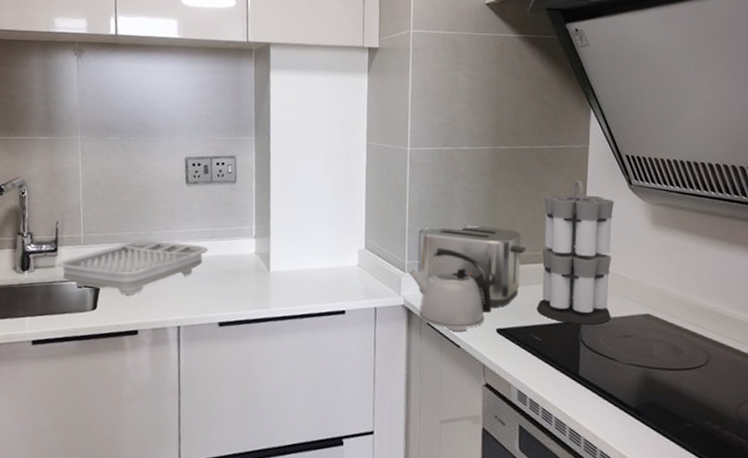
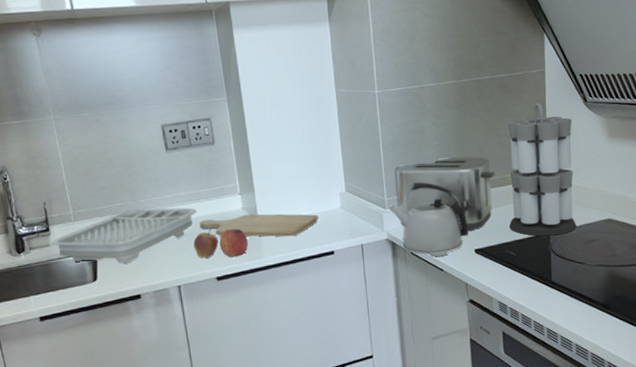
fruit: none [200,270,226,301] -> present [193,229,219,258]
chopping board: none [209,260,333,289] -> present [199,214,319,237]
fruit: none [226,272,257,304] -> present [219,228,248,258]

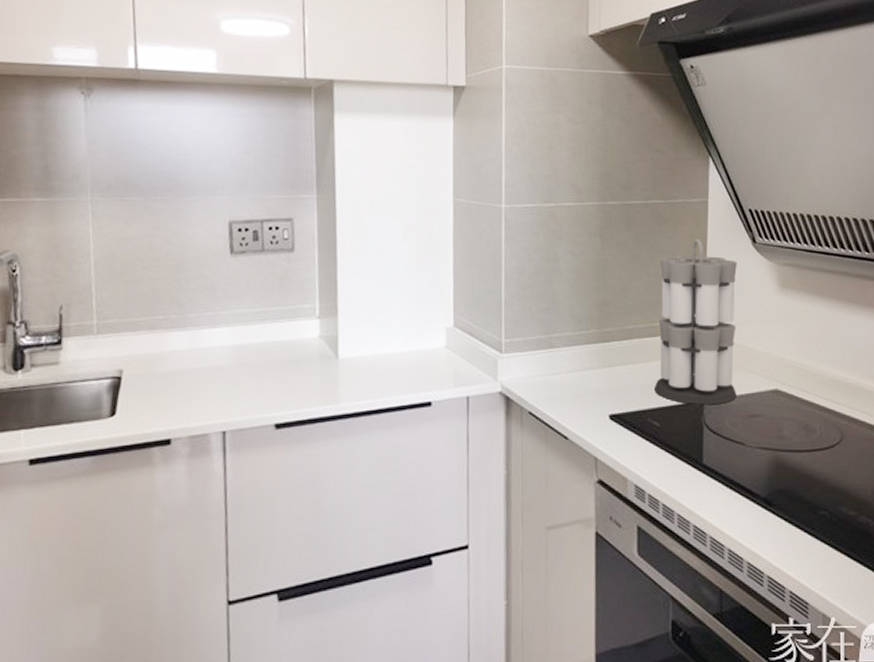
dish rack: present [51,207,196,263] -> none [61,325,260,395]
fruit: present [193,229,219,258] -> none [250,359,284,398]
chopping board: present [199,214,319,237] -> none [261,345,416,379]
fruit: present [219,228,248,258] -> none [284,361,322,400]
kettle: present [389,182,469,258] -> none [507,322,604,421]
toaster: present [395,157,495,231] -> none [517,294,641,391]

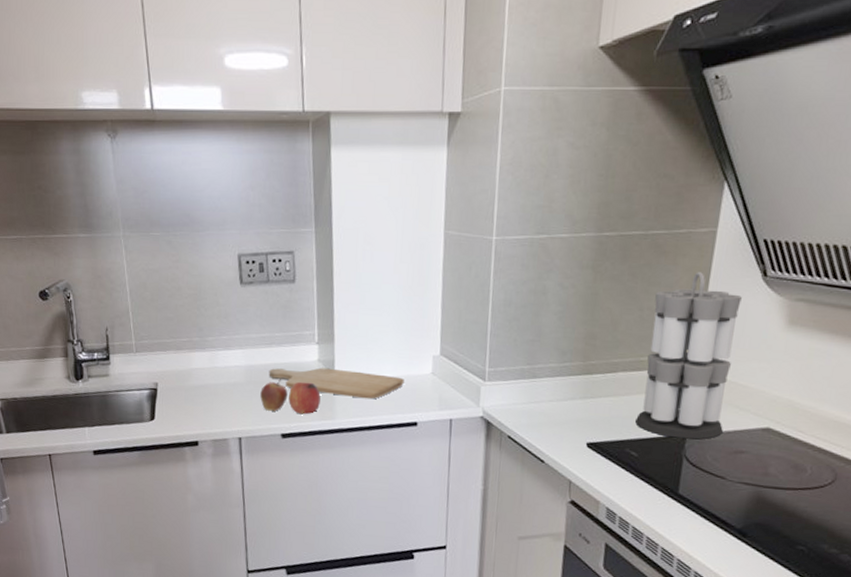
fruit: none [250,359,284,398] -> present [260,379,288,411]
chopping board: none [261,345,416,379] -> present [269,367,404,399]
fruit: none [284,361,322,400] -> present [289,381,321,415]

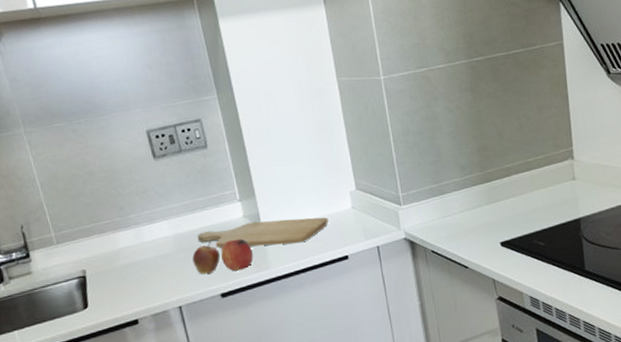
spice rack: present [635,272,742,440] -> none [527,79,608,223]

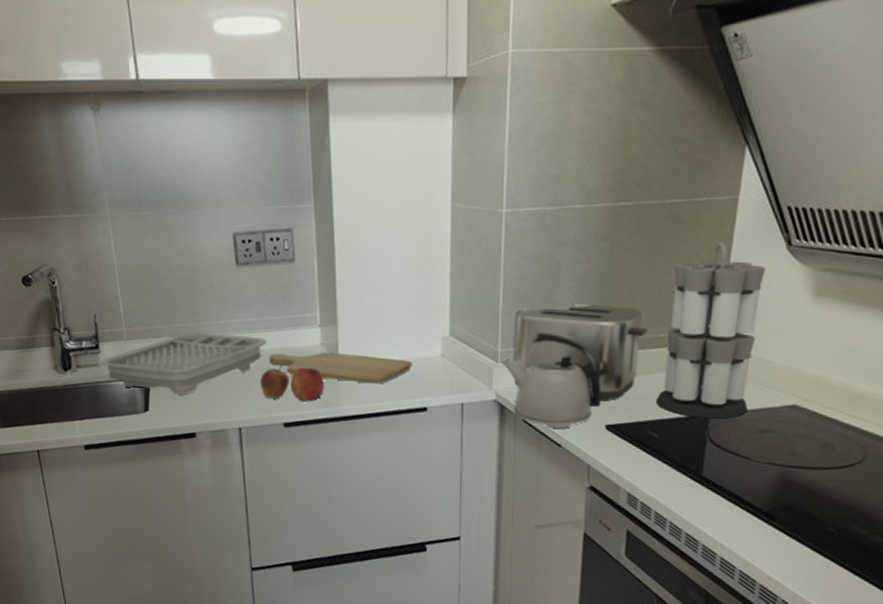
dish rack: none [33,220,193,289] -> present [100,332,267,394]
kettle: none [405,173,493,255] -> present [502,332,602,429]
toaster: none [408,141,517,224] -> present [513,303,647,402]
spice rack: none [527,79,608,223] -> present [656,242,766,419]

